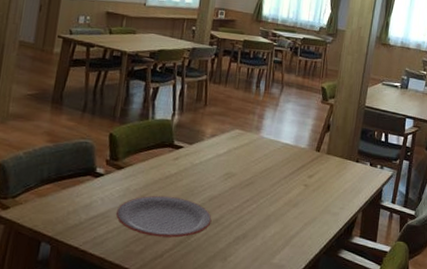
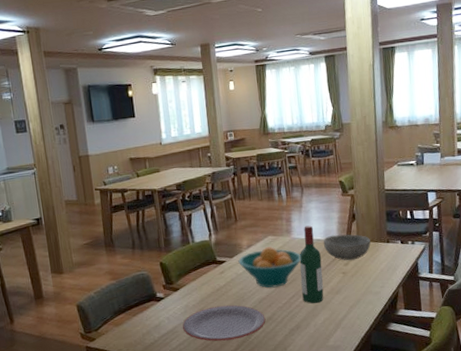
fruit bowl: none [197,139,265,187] -> present [238,246,301,288]
wine bottle: none [256,126,287,213] -> present [299,225,324,304]
bowl: none [291,142,340,174] -> present [323,234,371,261]

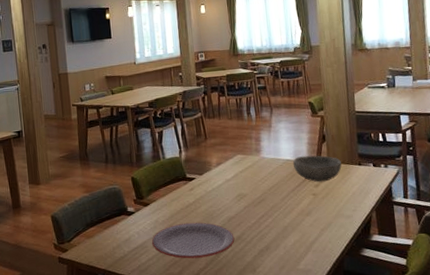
fruit bowl: present [238,246,301,288] -> none [207,165,270,207]
wine bottle: present [299,225,324,304] -> none [268,145,294,225]

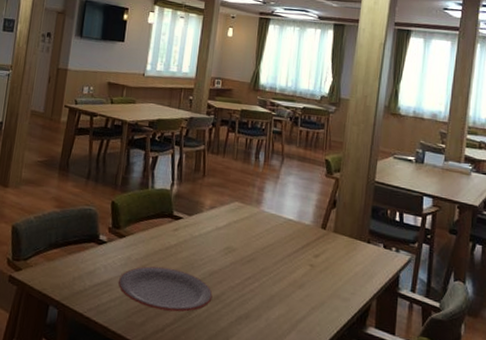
bowl: present [292,155,342,182] -> none [294,218,349,254]

